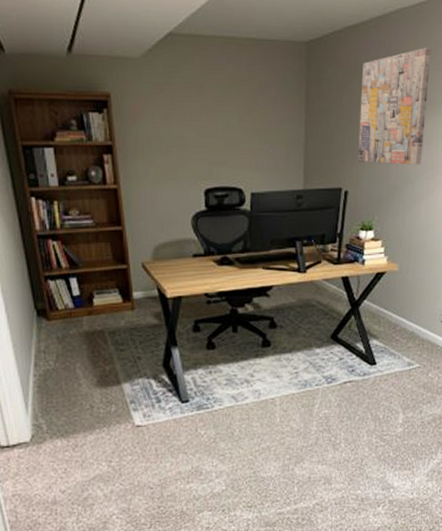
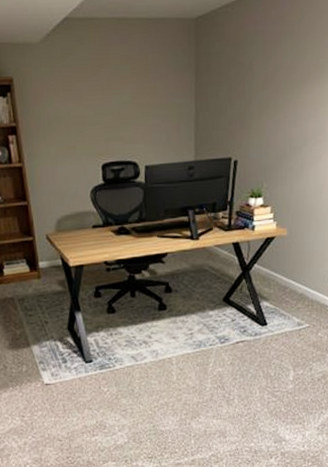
wall art: present [358,48,432,165] -> none [246,17,318,133]

